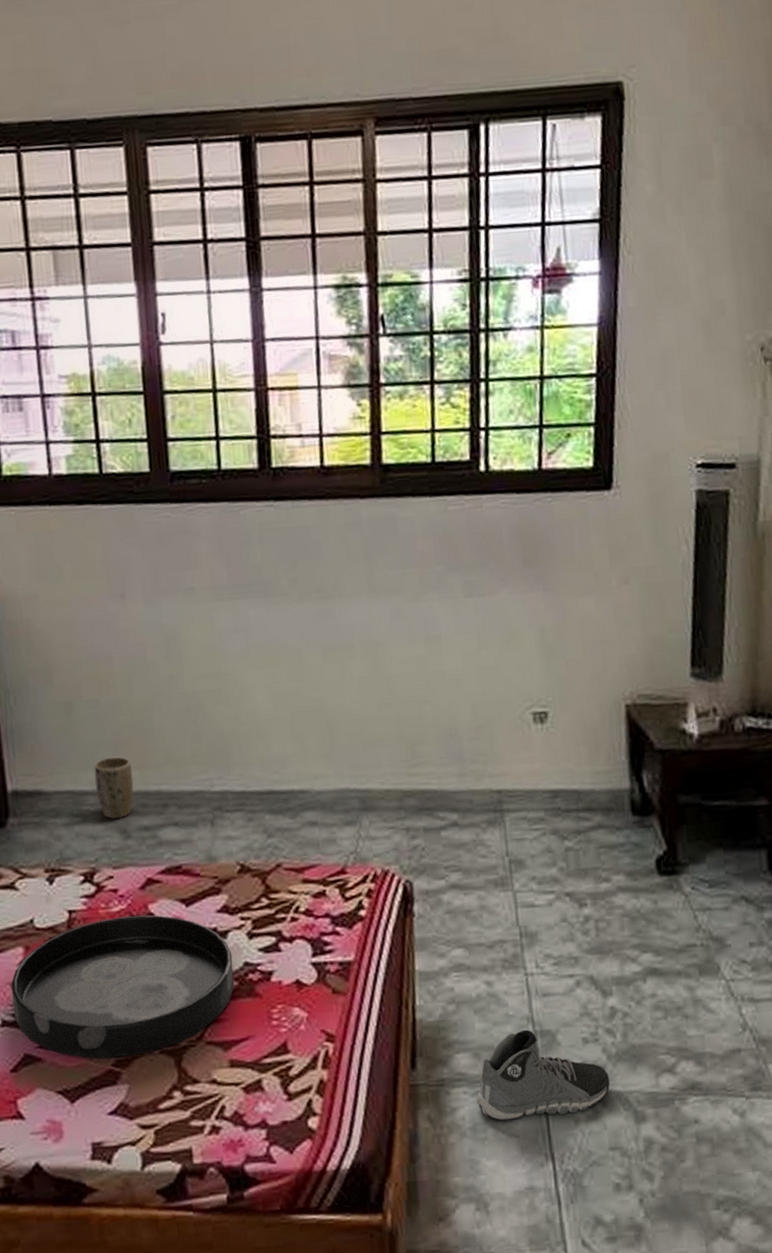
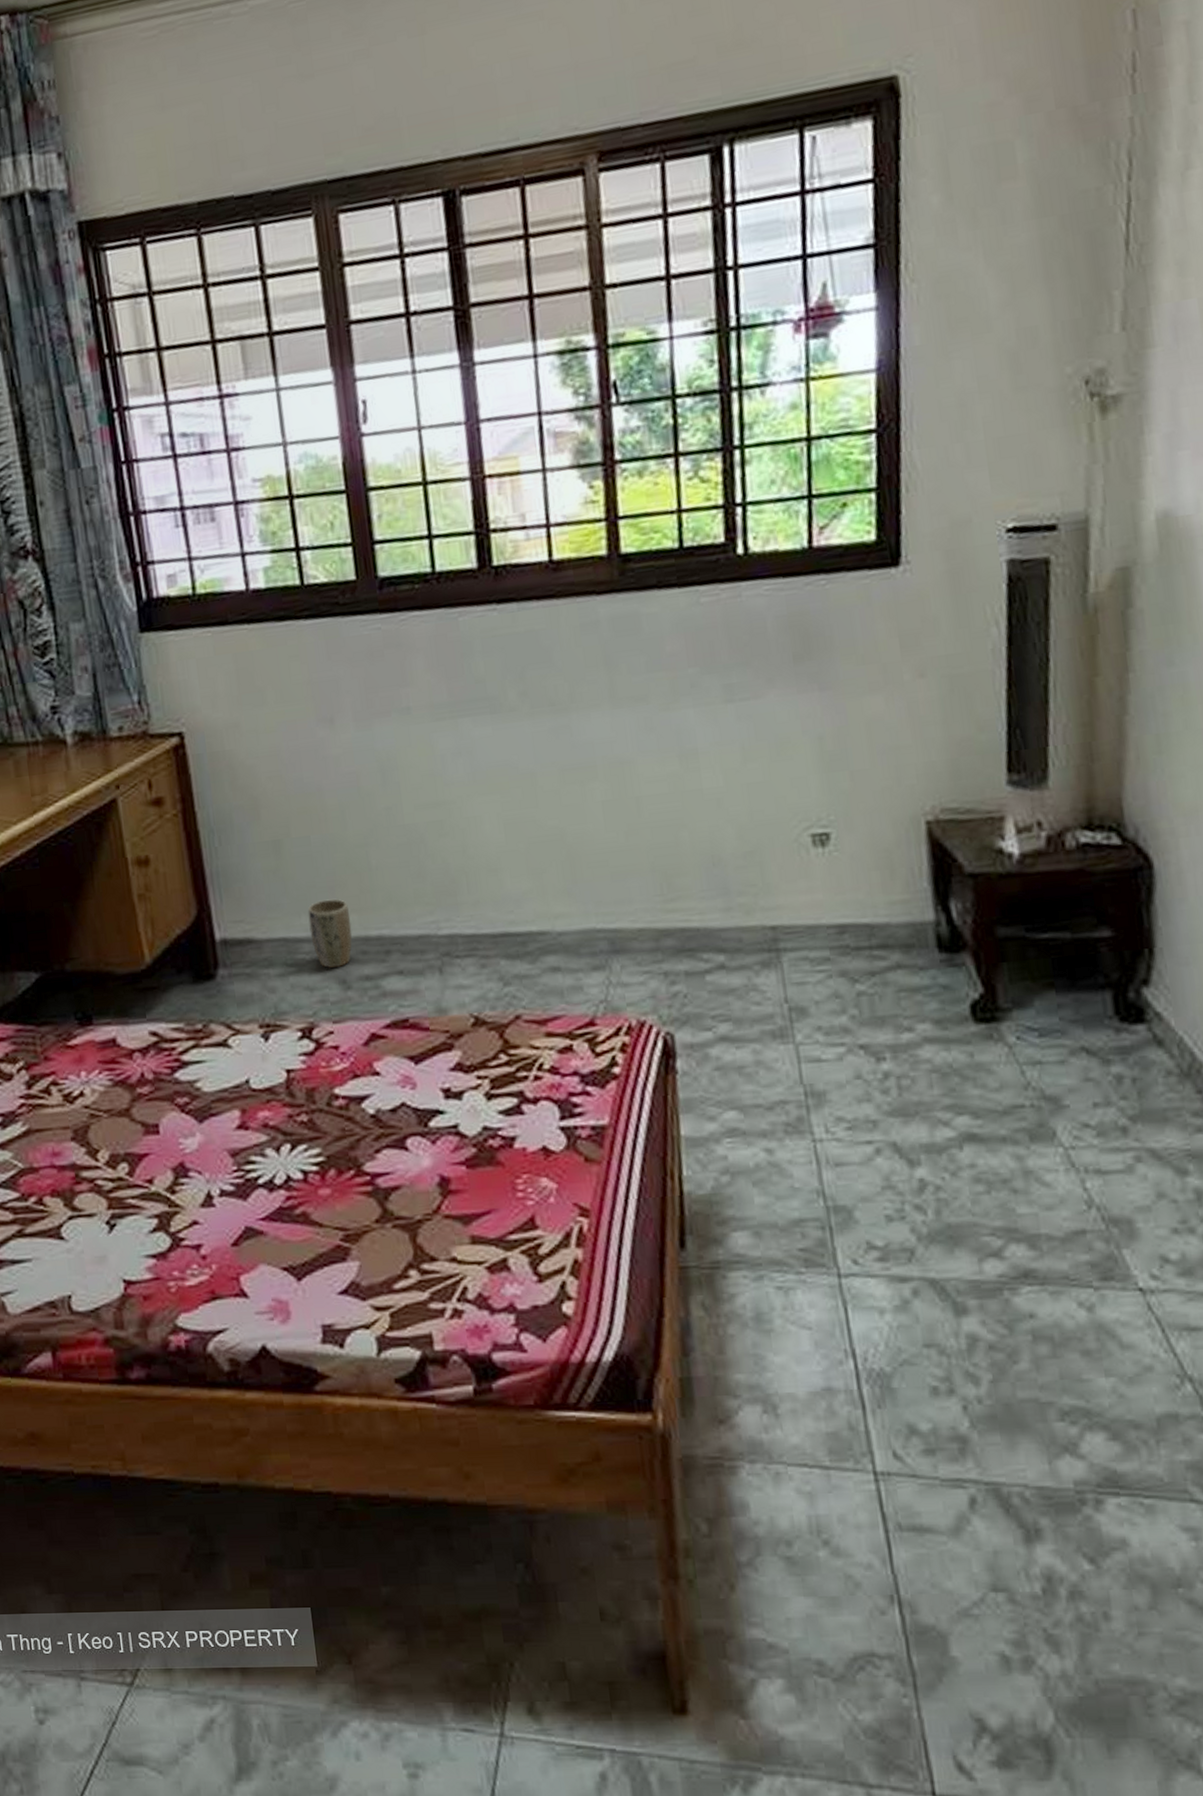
tray: present [11,915,234,1059] -> none [228,1074,472,1233]
sneaker: present [476,1029,610,1121] -> none [759,1204,922,1310]

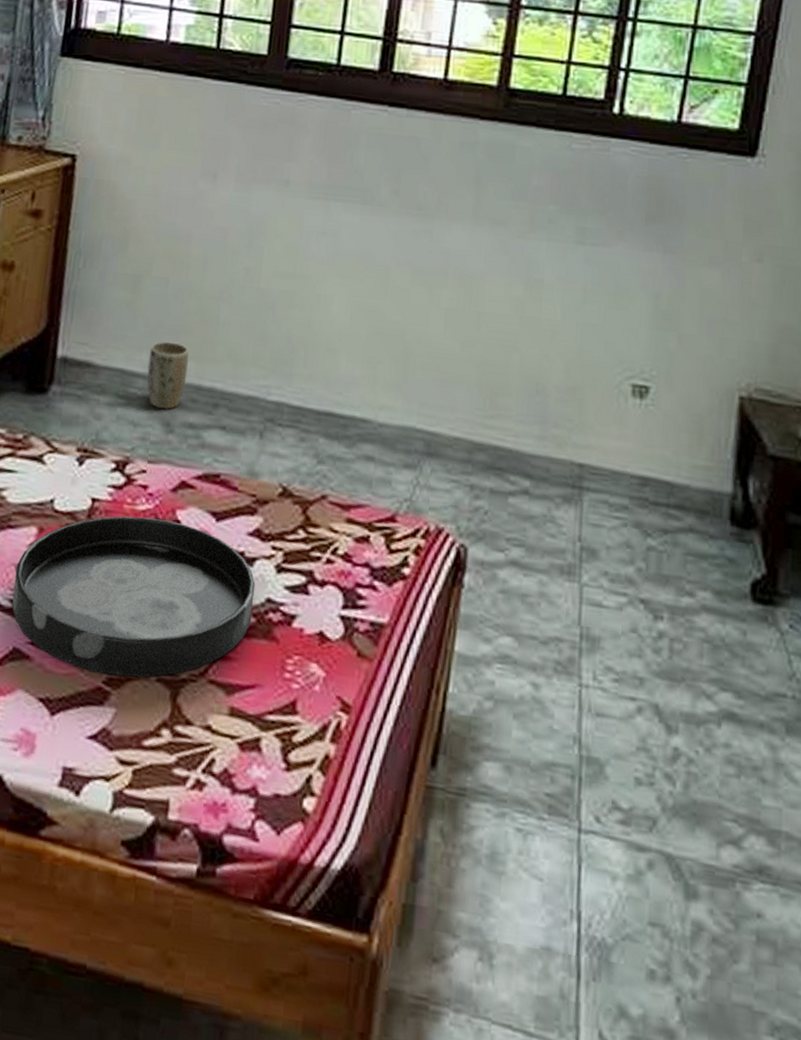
tray: none [228,1074,472,1233] -> present [12,516,256,677]

